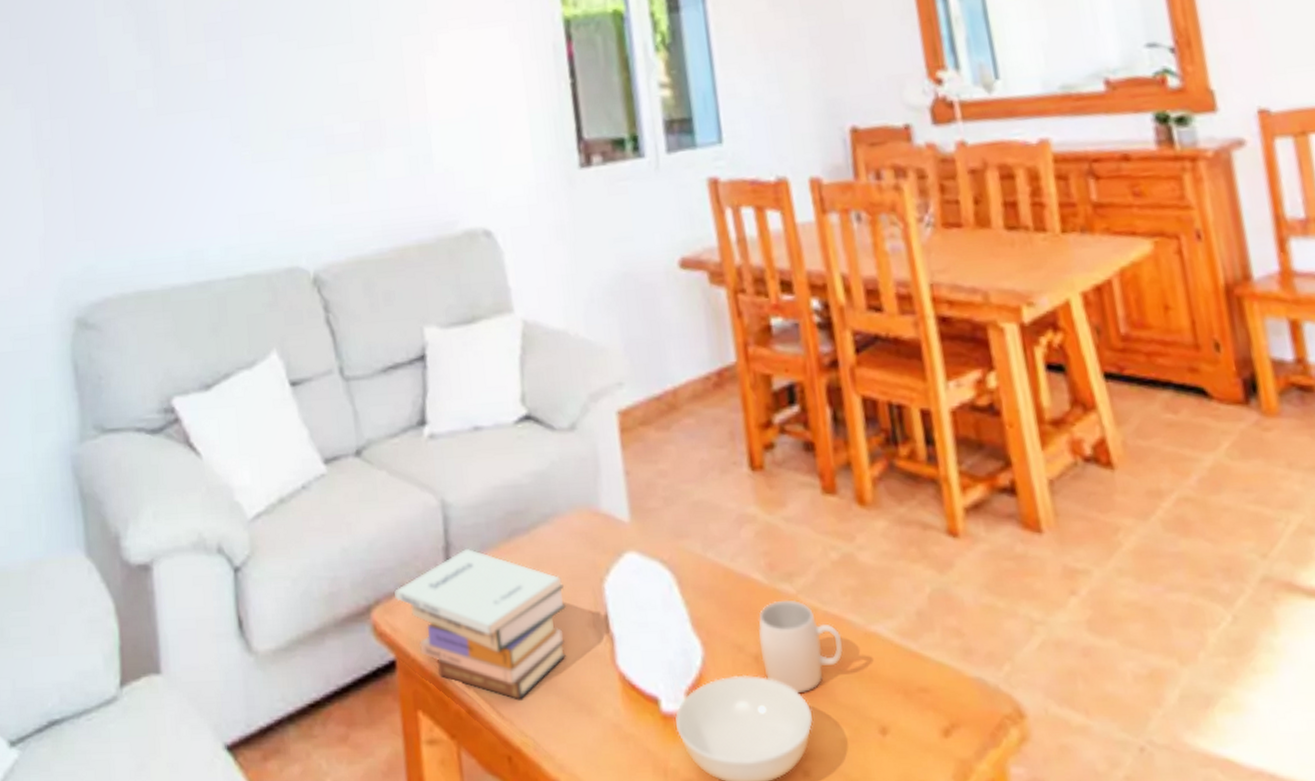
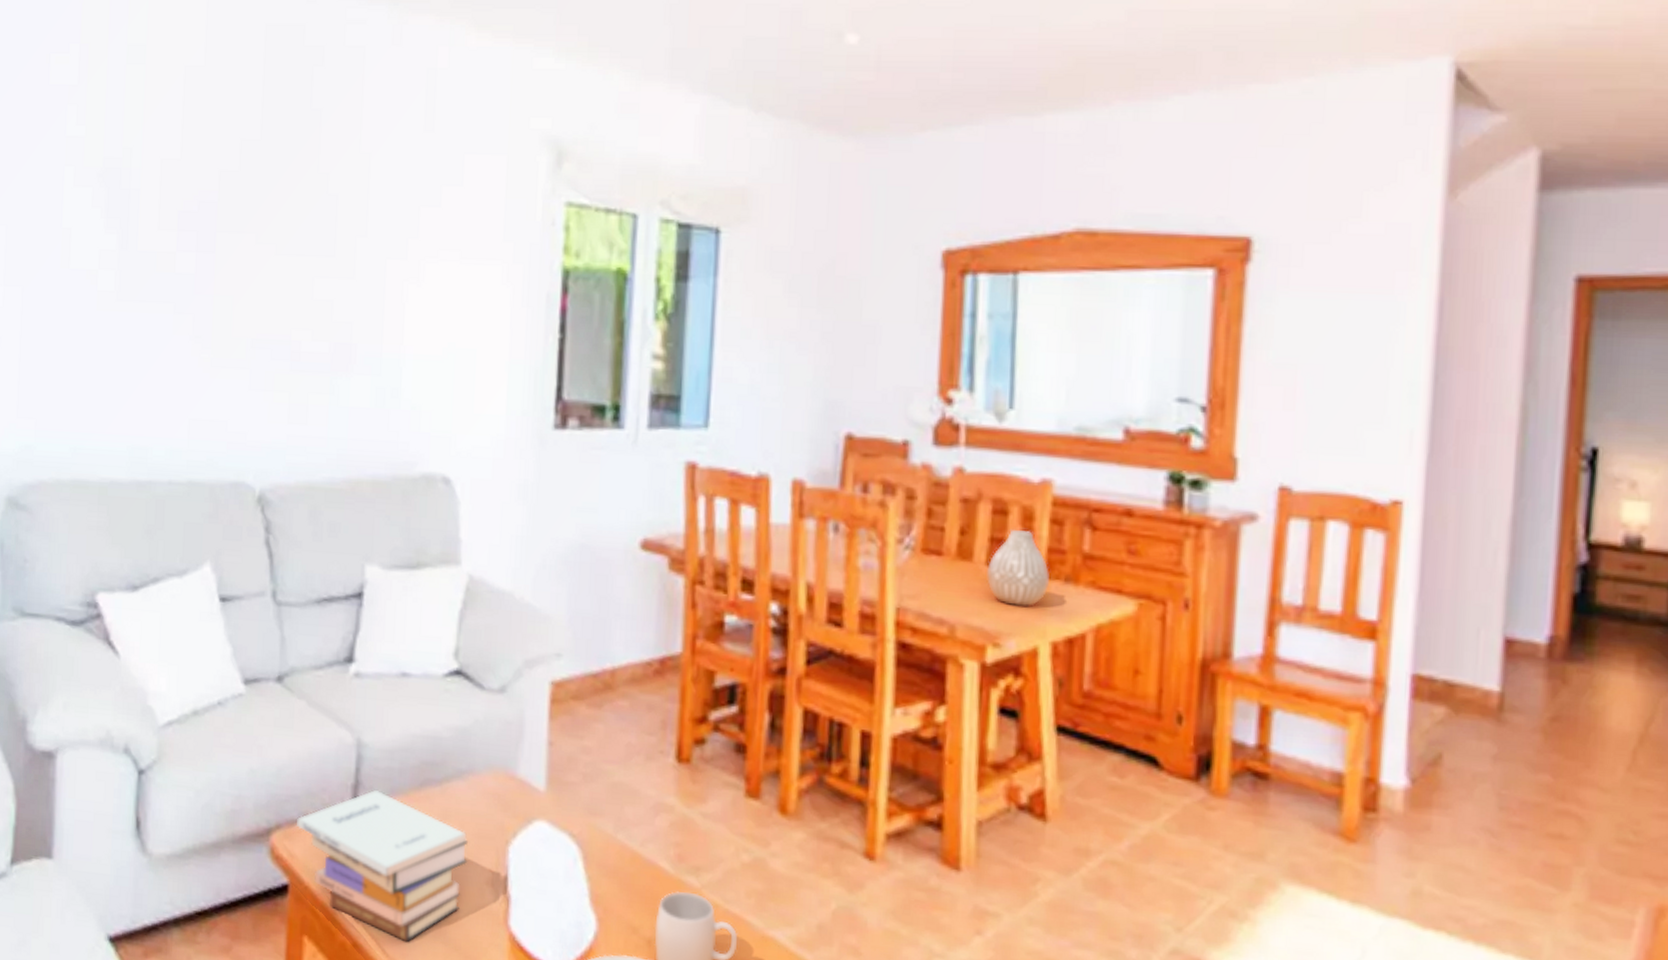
vase: none [1006,190,1067,264] -> present [986,530,1049,607]

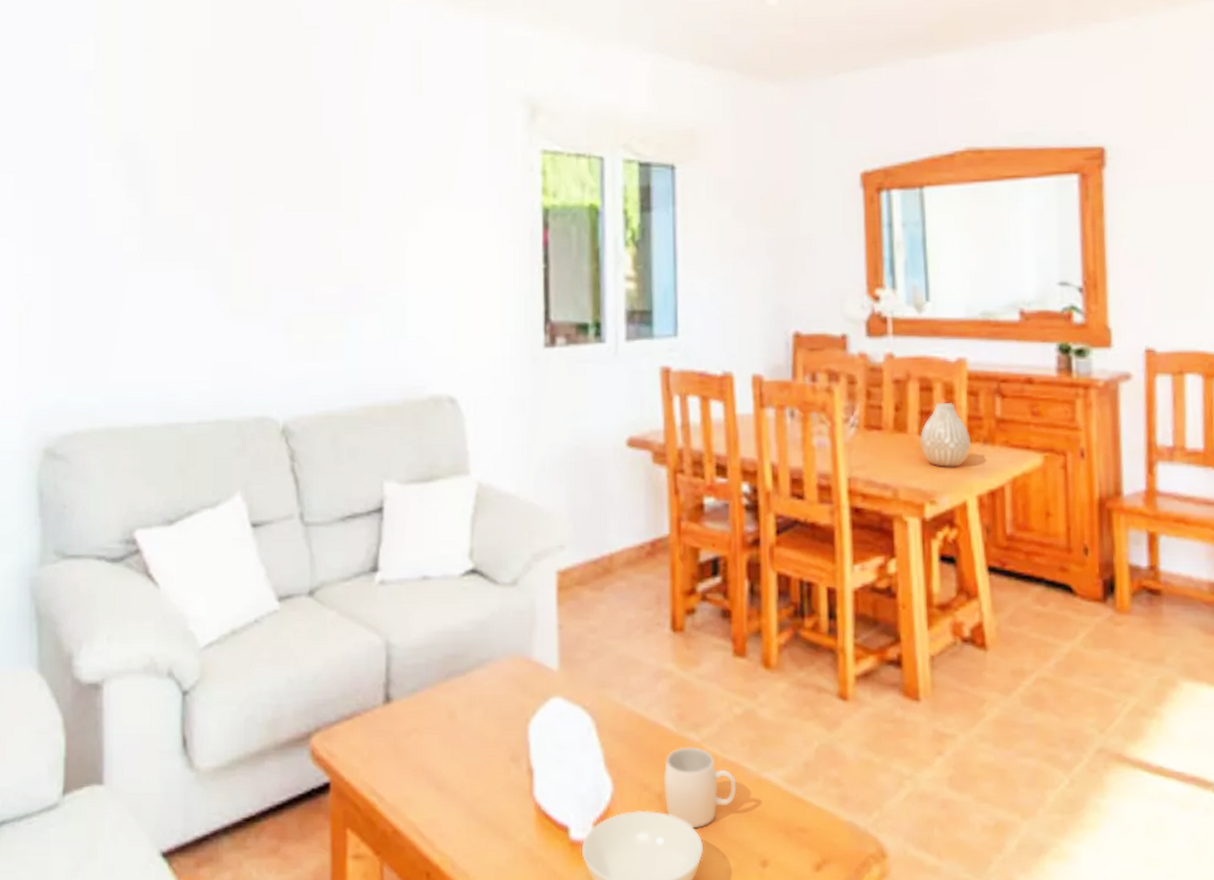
books: present [295,790,468,942] -> none [333,686,494,824]

